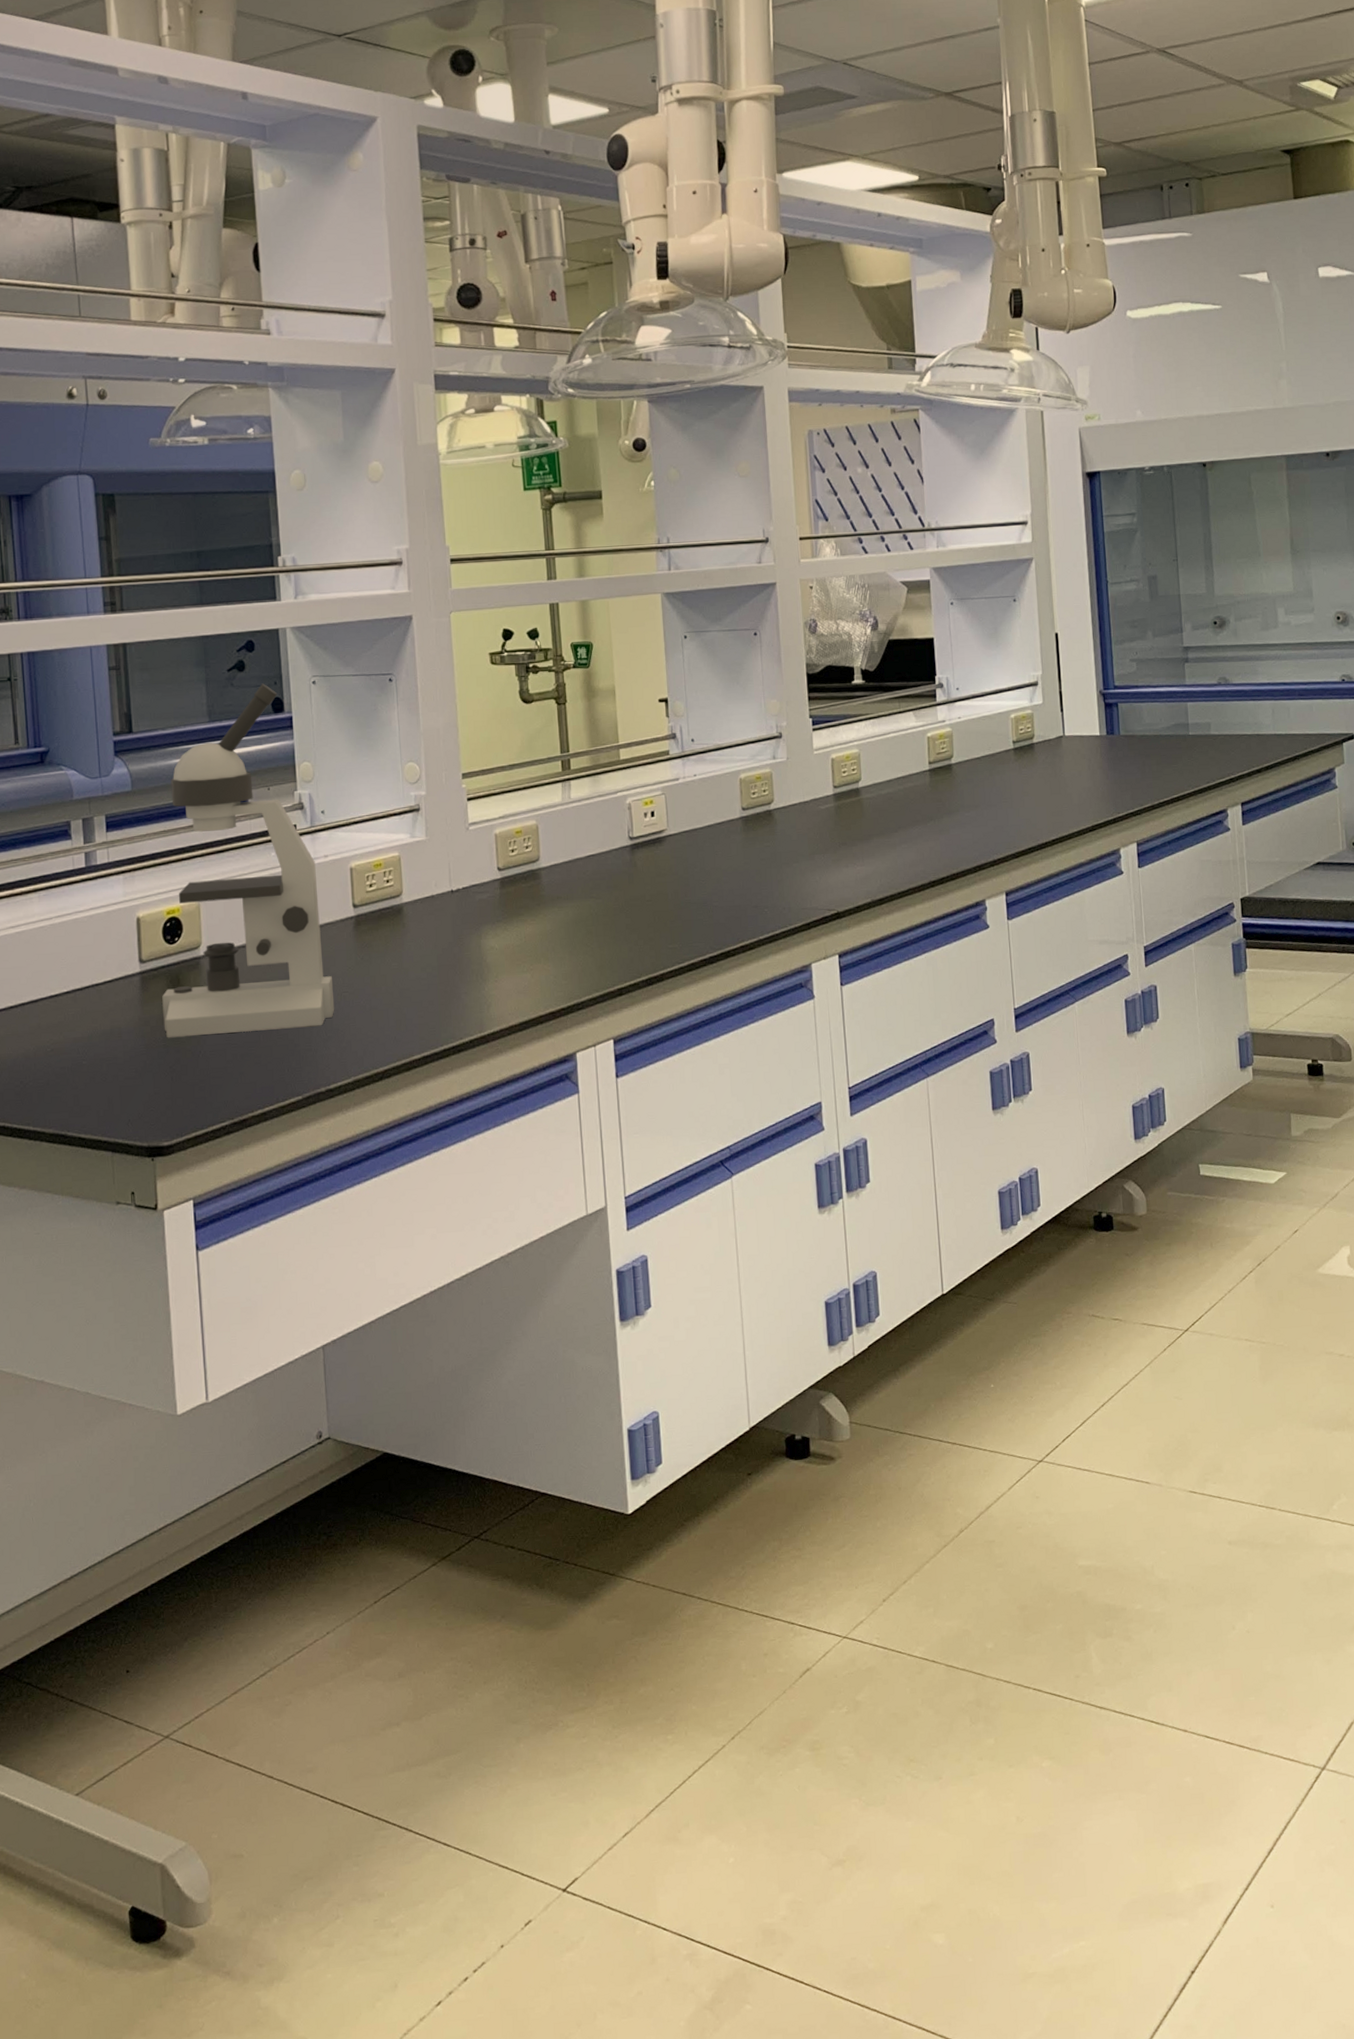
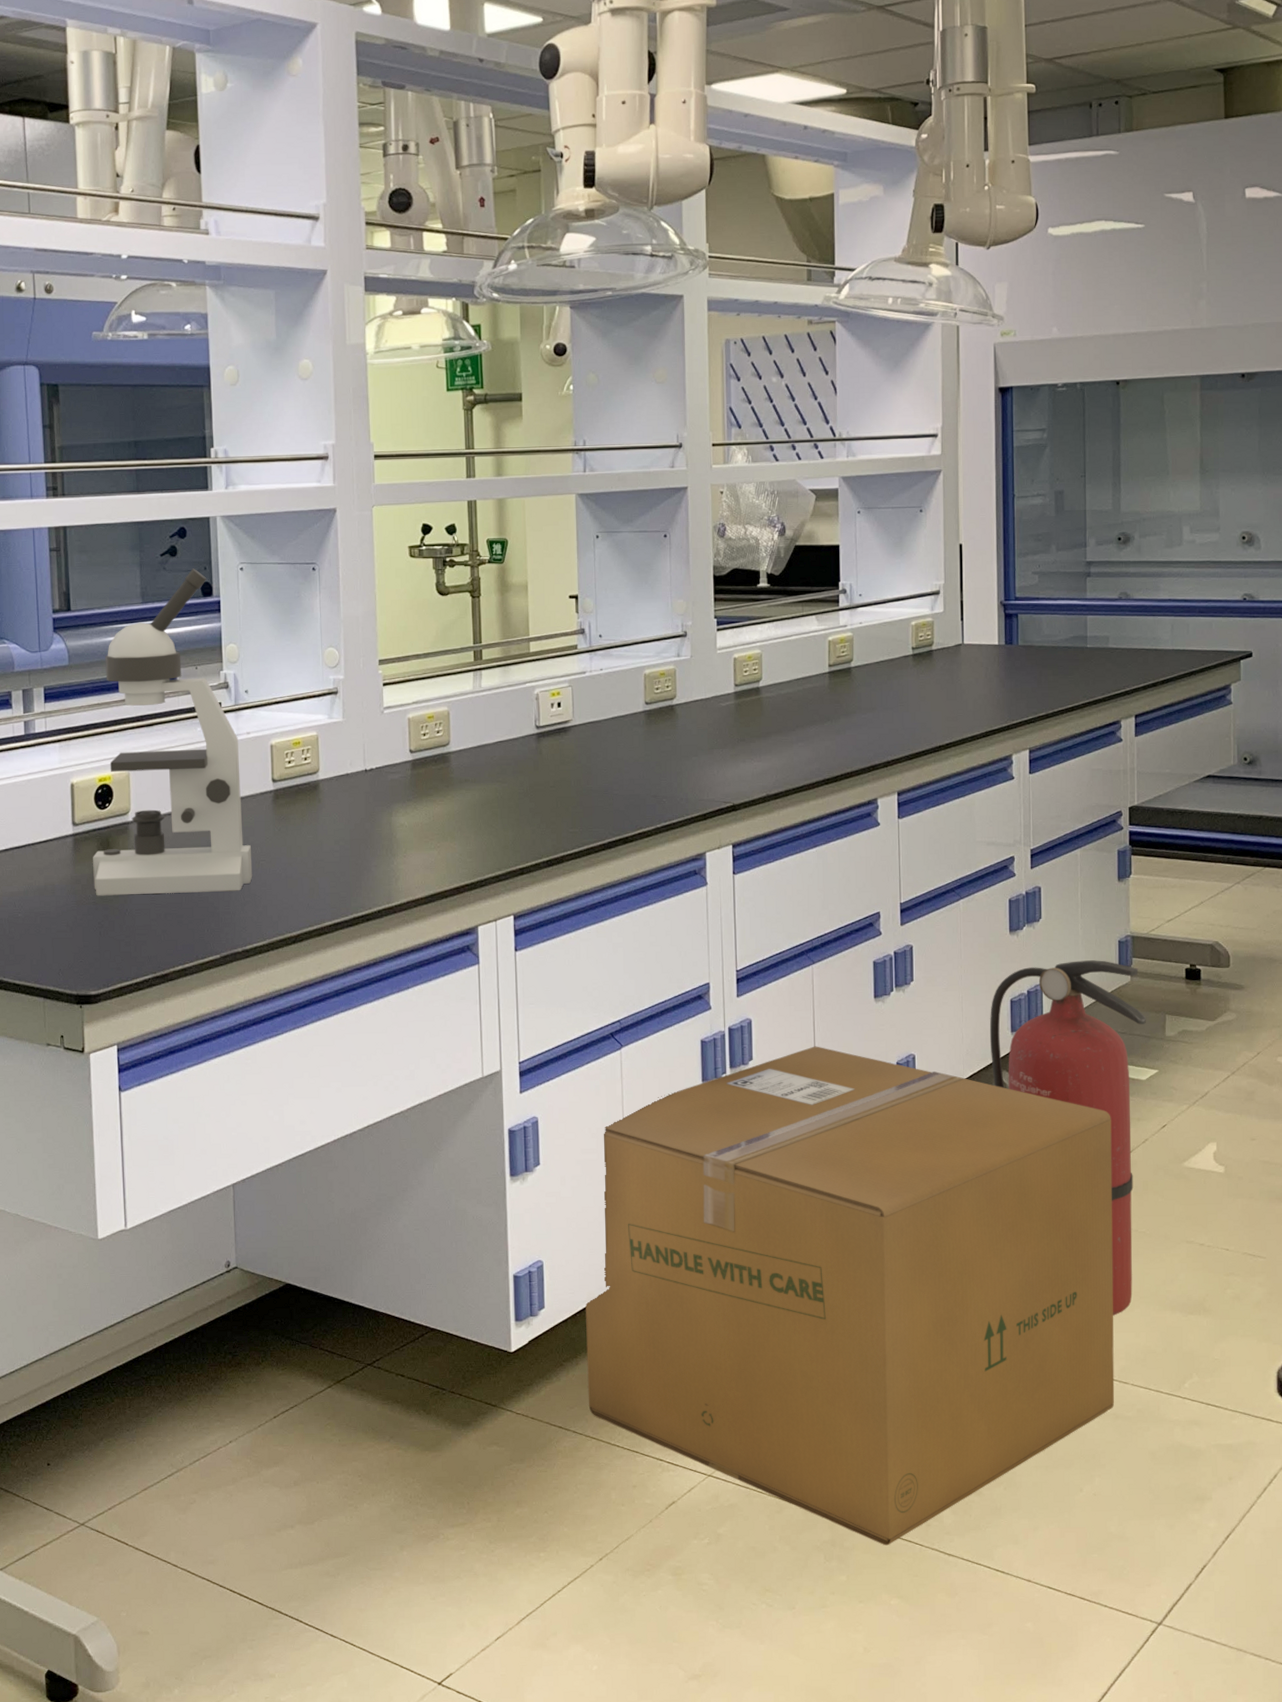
box: none [705,1164,1263,1702] -> present [585,1046,1115,1546]
fire extinguisher: none [1112,1059,1274,1437] -> present [989,960,1147,1316]

